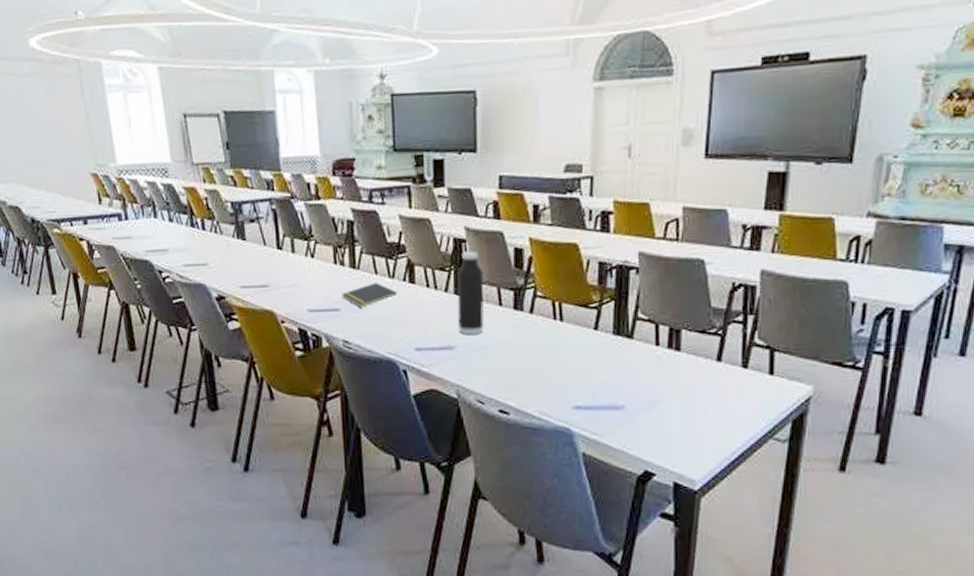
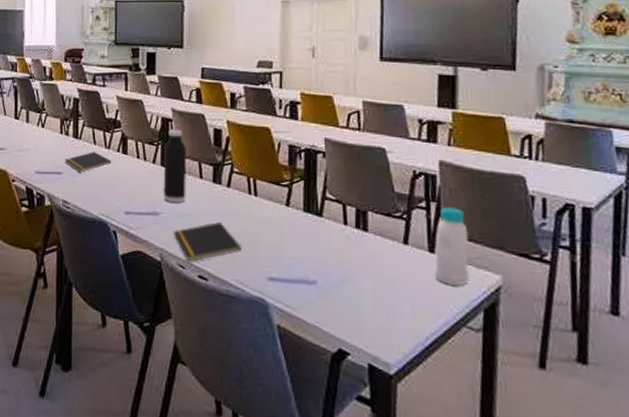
notepad: none [471,353,545,397] -> present [174,222,242,262]
bottle: none [745,319,784,399] -> present [433,207,469,286]

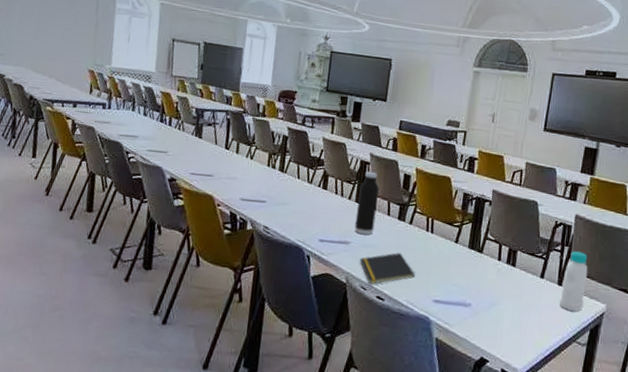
notepad: present [64,152,112,172] -> none [269,185,313,203]

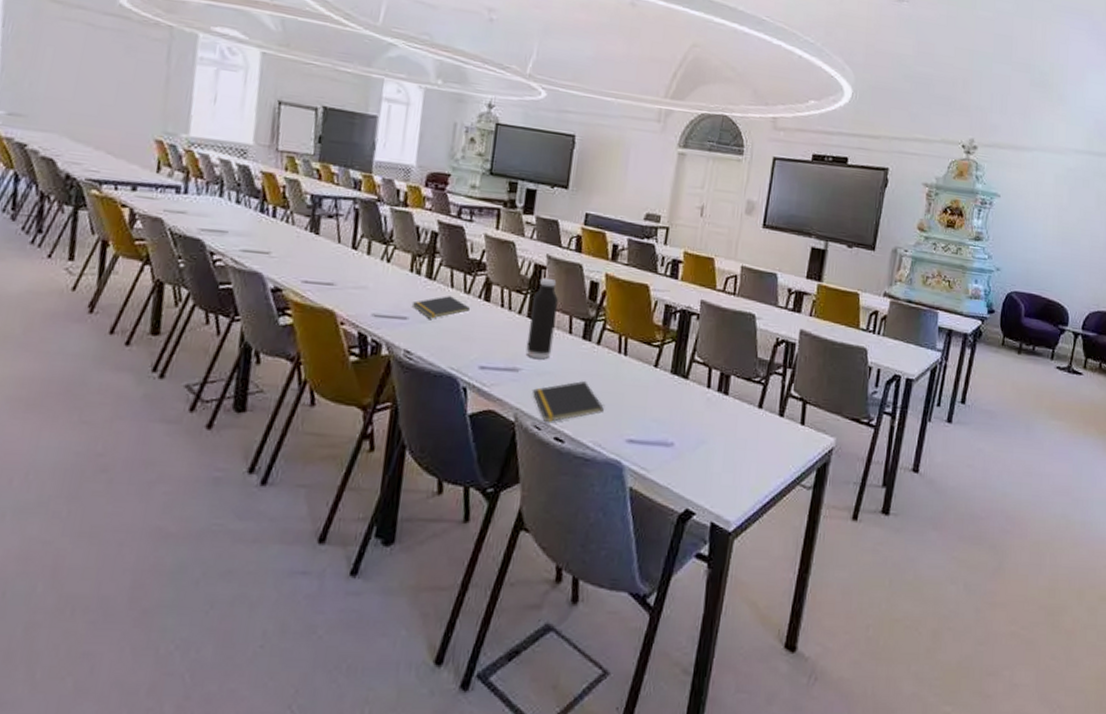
notepad: none [269,185,313,203] -> present [411,296,471,319]
bottle: present [558,251,588,311] -> none [780,374,815,447]

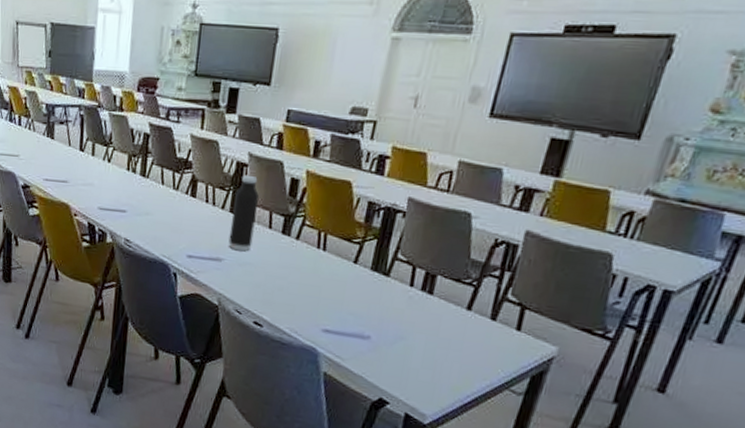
notepad: present [411,296,471,319] -> none [129,192,179,212]
notepad: present [533,381,604,423] -> none [234,273,301,308]

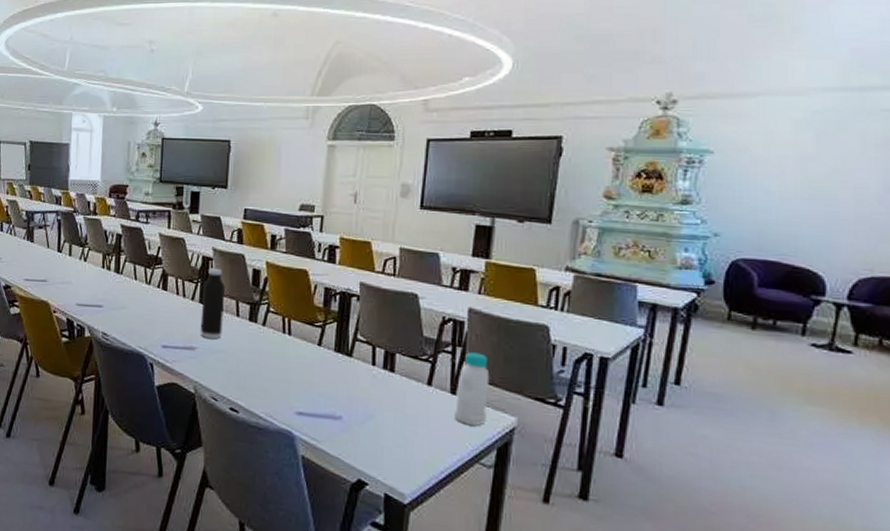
bottle: none [489,278,537,353] -> present [453,352,490,426]

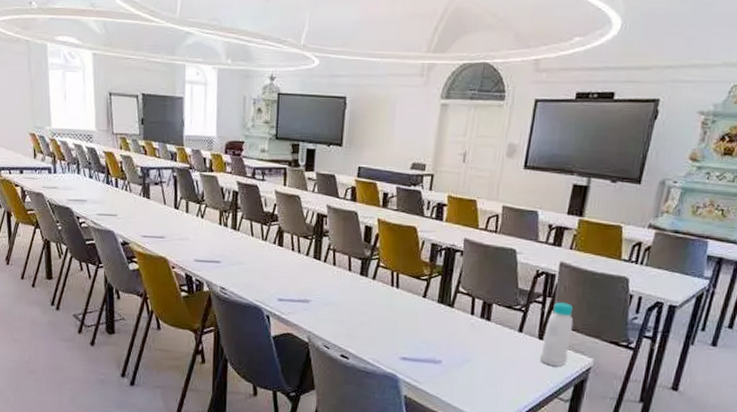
water bottle: present [200,268,225,339] -> none [314,225,338,292]

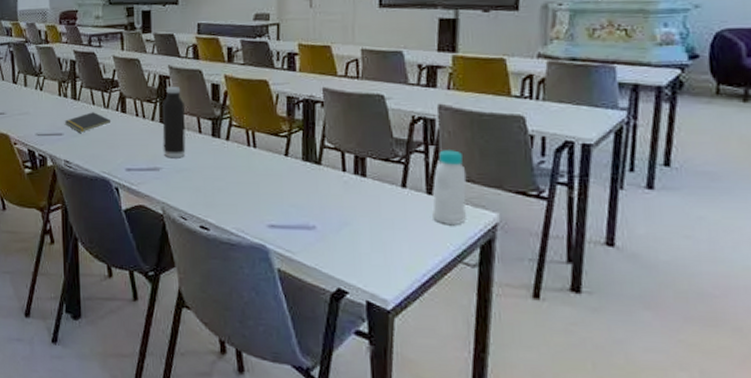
notepad: none [223,243,268,262] -> present [64,112,111,133]
water bottle: none [314,225,338,292] -> present [162,87,186,157]

